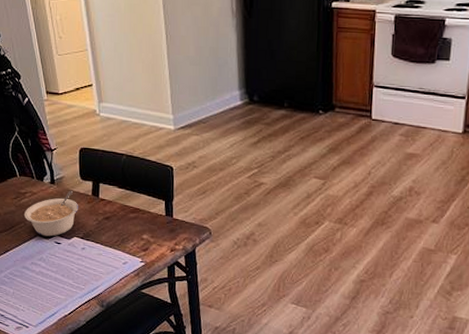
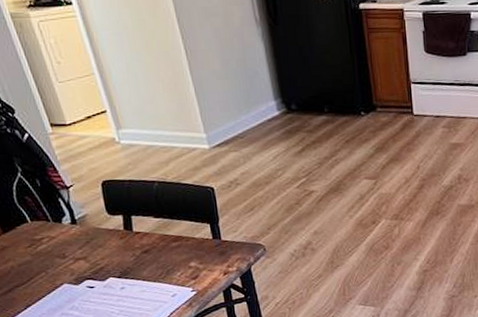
legume: present [23,190,79,237] -> none [43,228,111,283]

